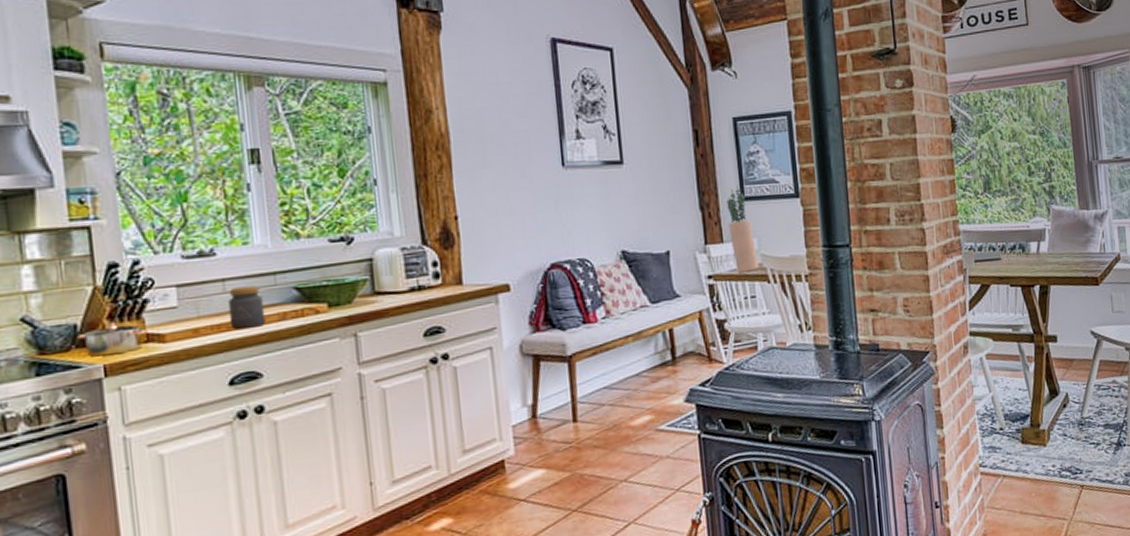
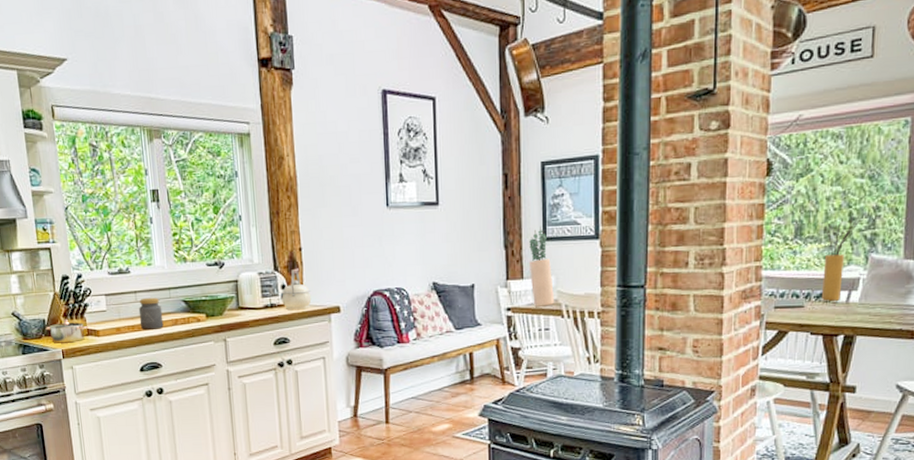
kettle: none [433,240,473,293] -> present [282,268,312,311]
vase: none [1008,168,1040,253] -> present [822,213,863,301]

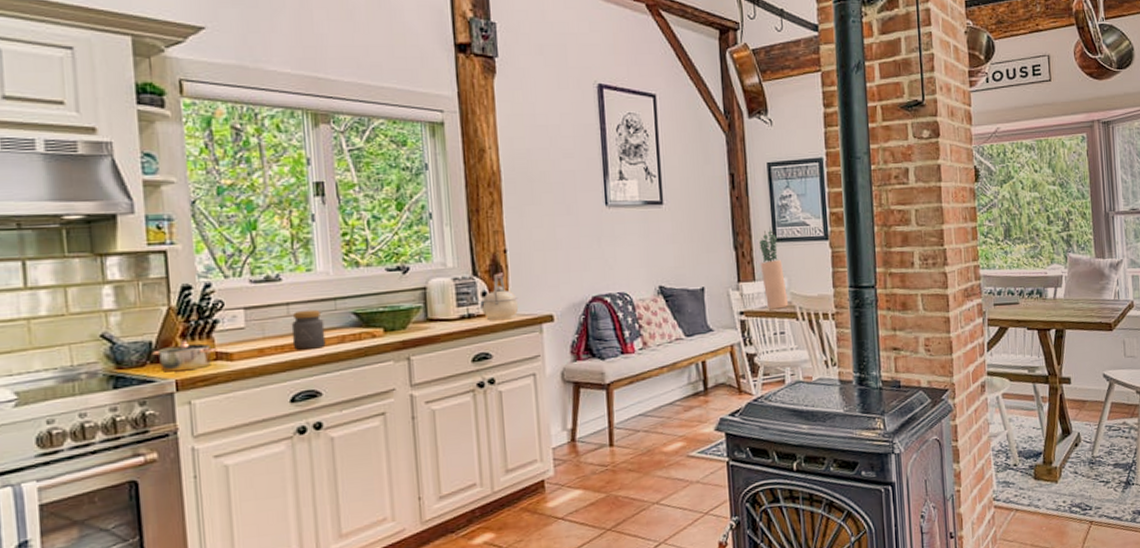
vase: present [822,213,863,301] -> none [1028,217,1059,298]

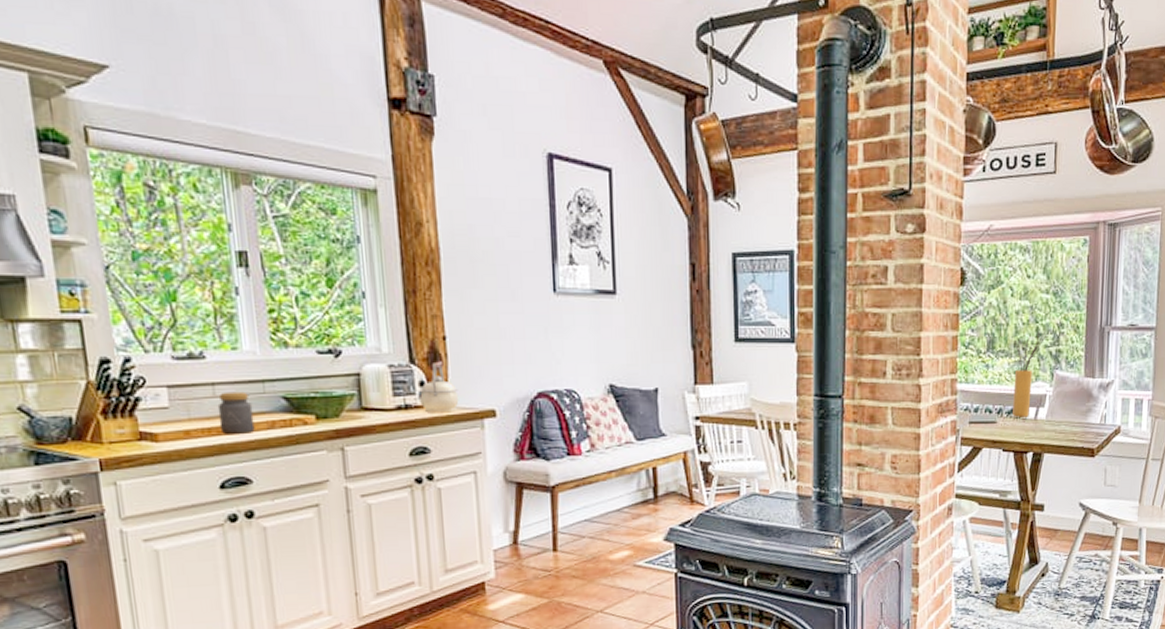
cooking pot: present [152,340,217,373] -> none [72,417,141,451]
vase: present [759,227,789,310] -> none [719,325,748,416]
vase: none [1028,217,1059,298] -> present [1013,328,1049,417]

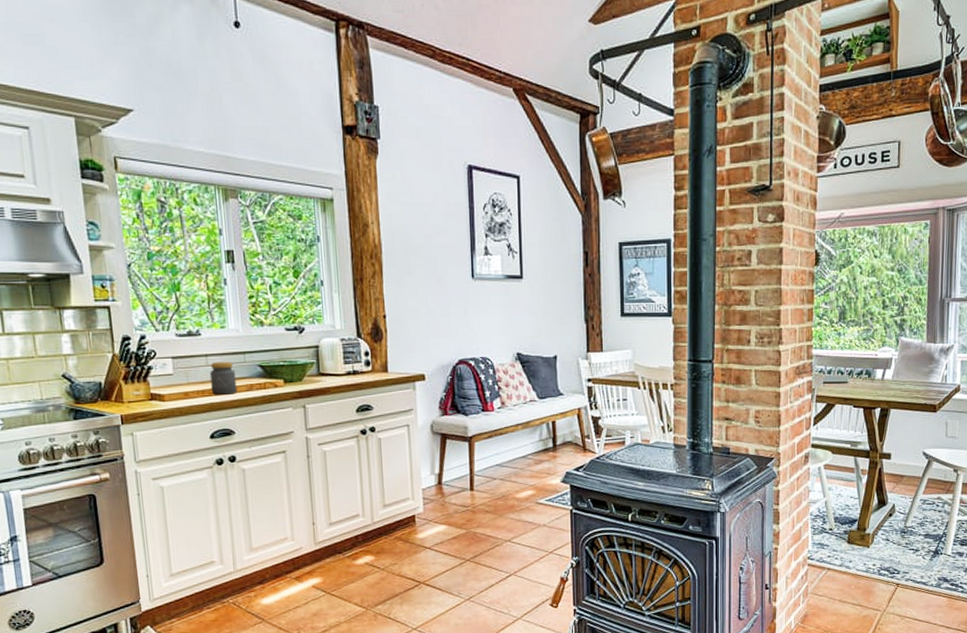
kettle: present [420,361,459,413] -> none [365,335,396,378]
vase: present [1013,328,1049,417] -> none [862,301,894,378]

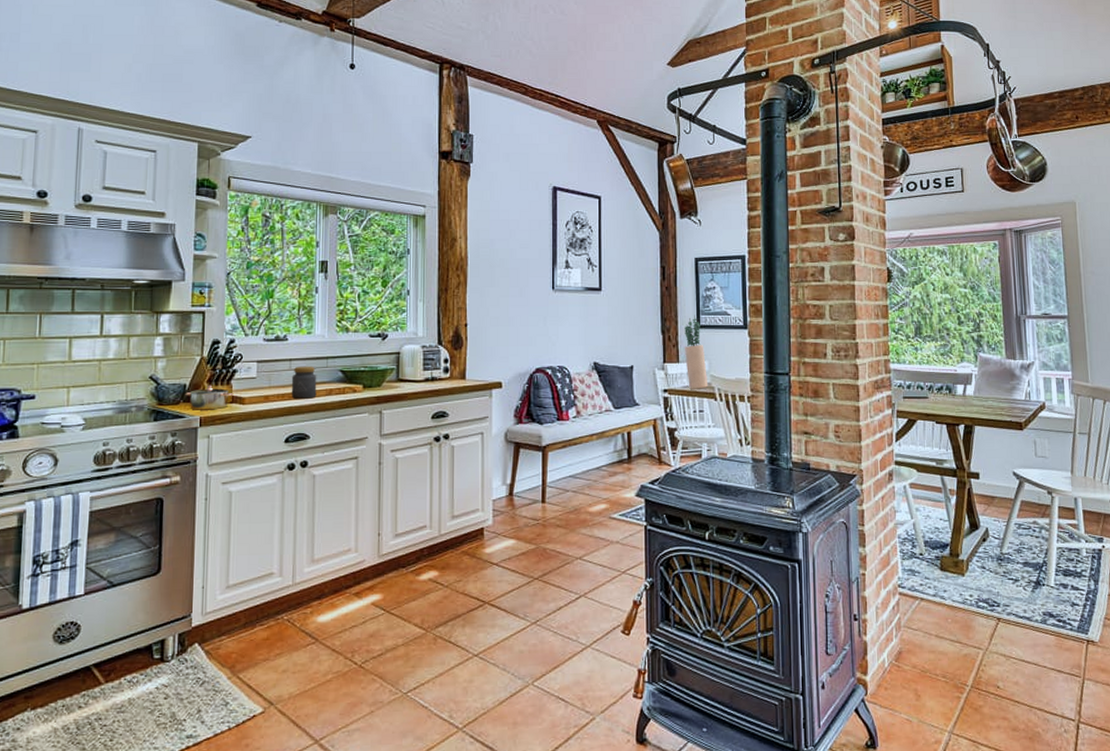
cooking pot: none [101,382,152,408] -> present [185,384,234,410]
vase: none [607,302,632,378] -> present [684,315,709,389]

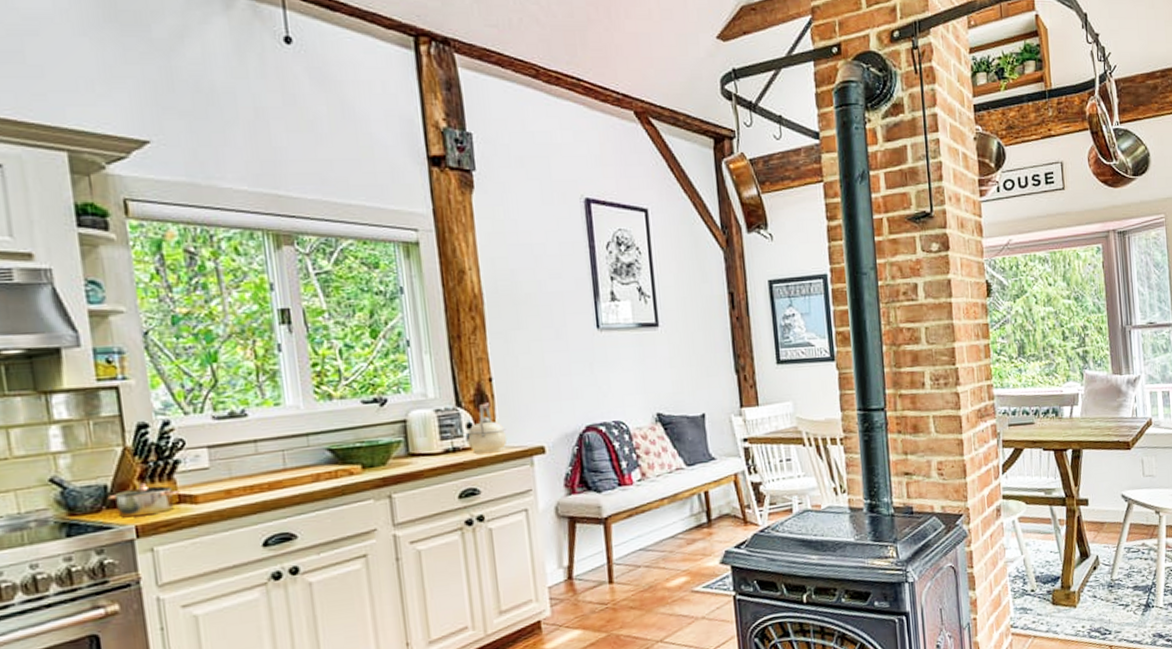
jar: present [291,366,317,400] -> none [260,446,299,492]
kettle: none [443,343,474,384] -> present [467,402,508,455]
vase: present [684,315,709,389] -> none [762,348,795,436]

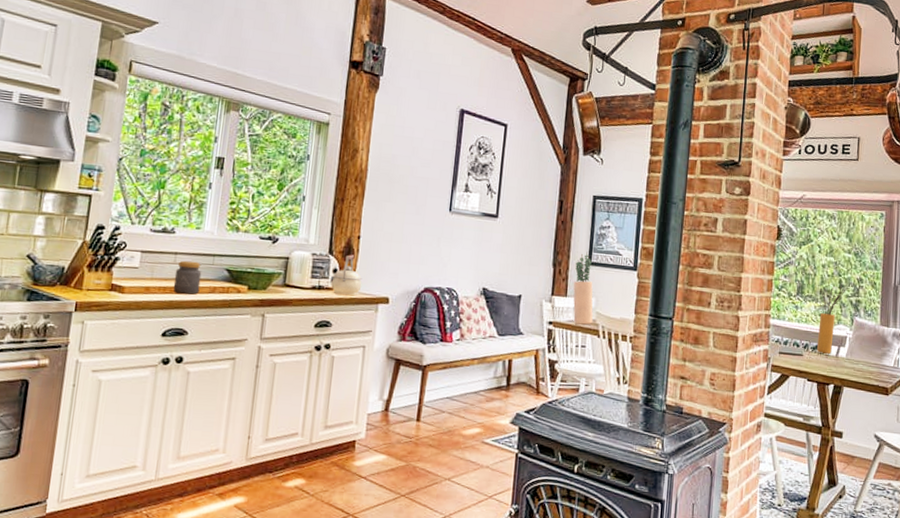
cooking pot: present [107,482,180,518] -> none [62,269,114,296]
jar: none [260,446,299,492] -> present [173,260,202,296]
vase: none [762,348,795,436] -> present [573,251,594,325]
vase: none [1043,332,1074,417] -> present [817,279,850,354]

